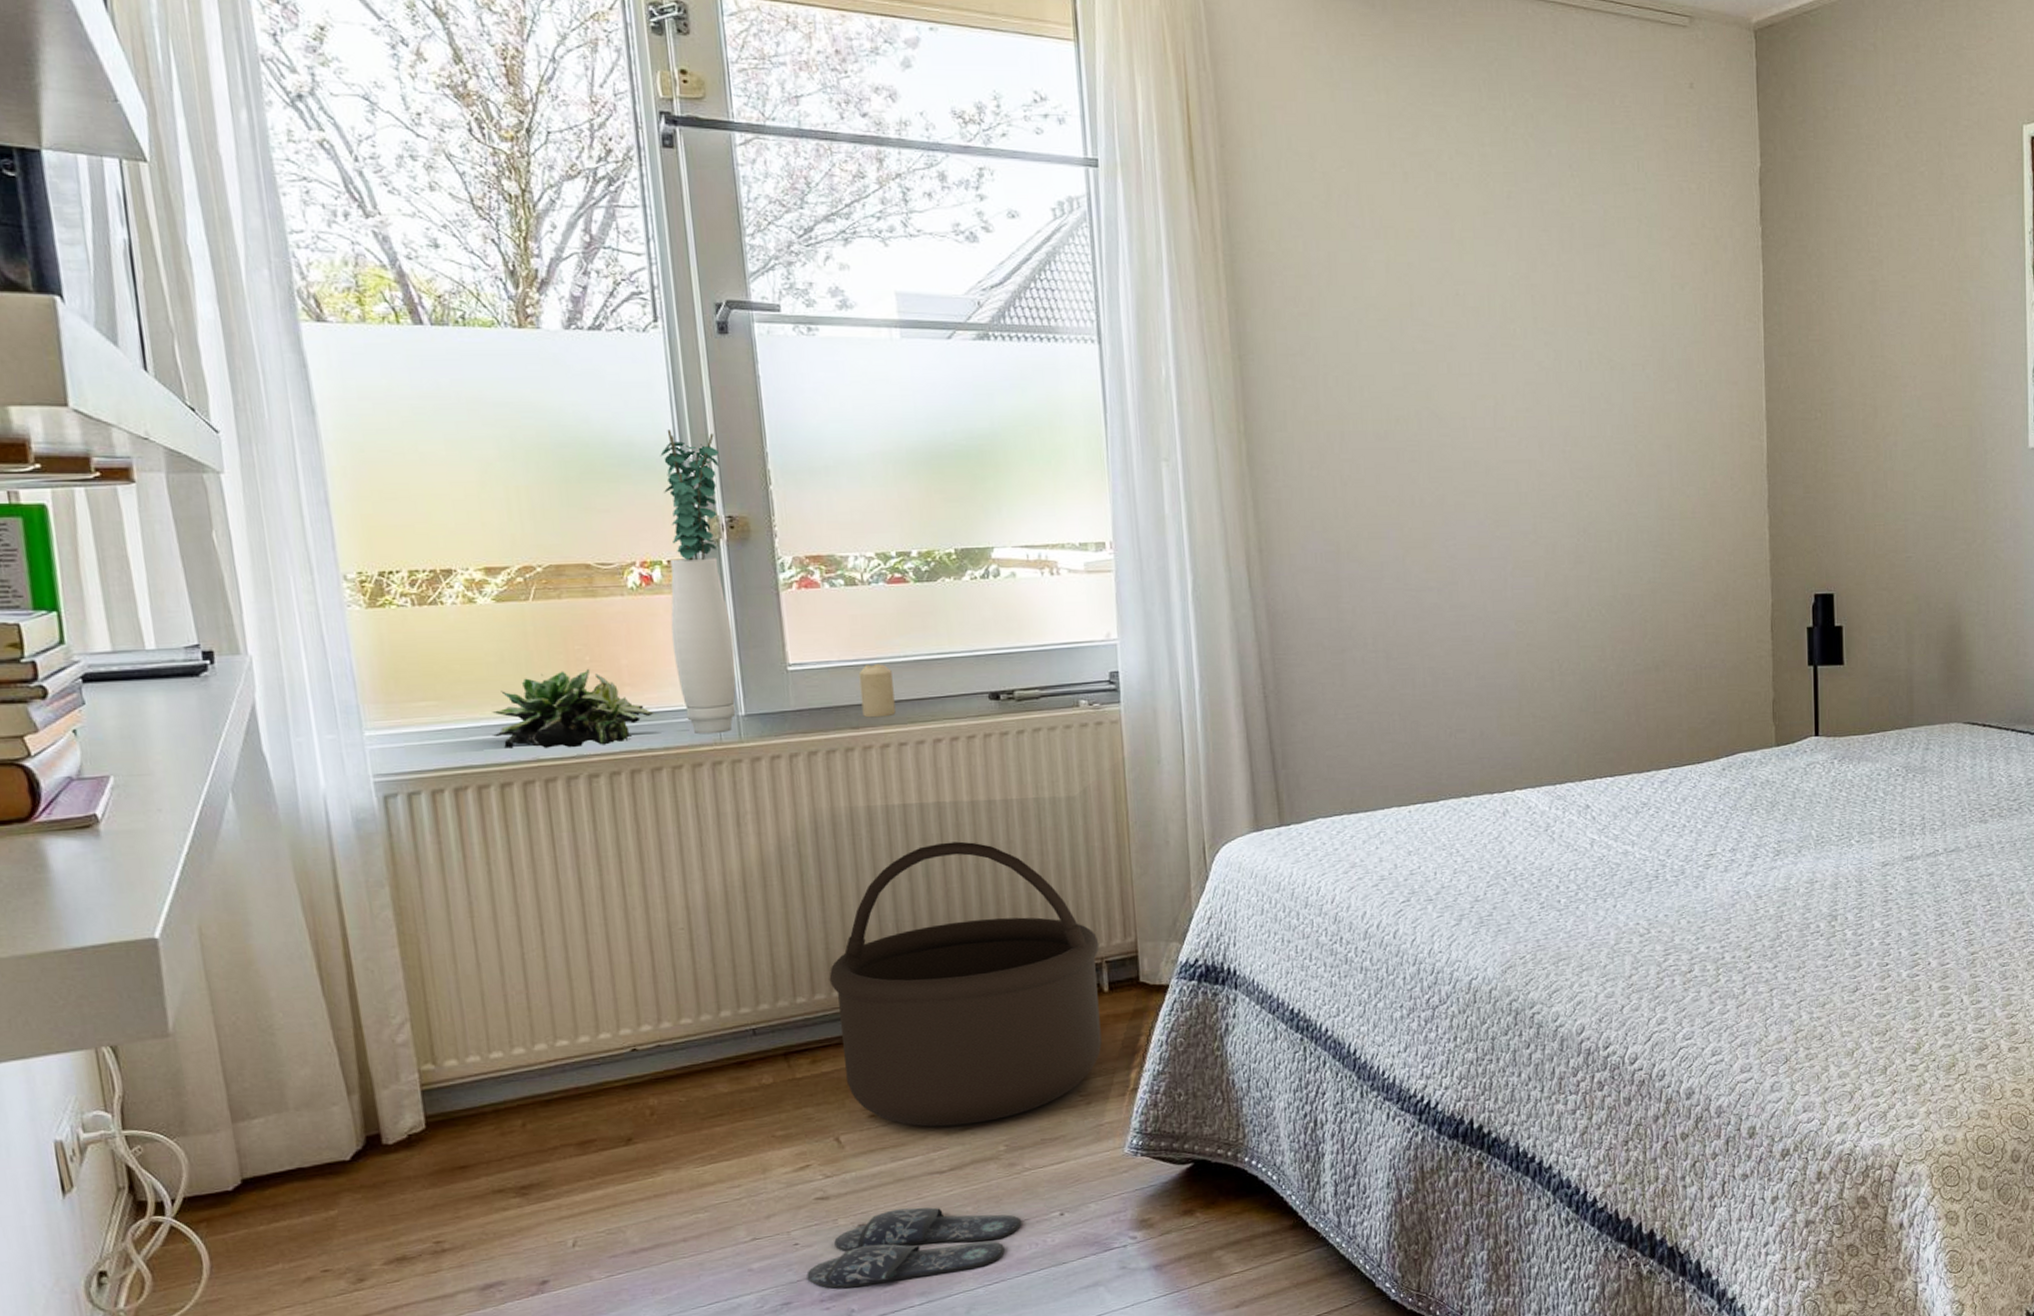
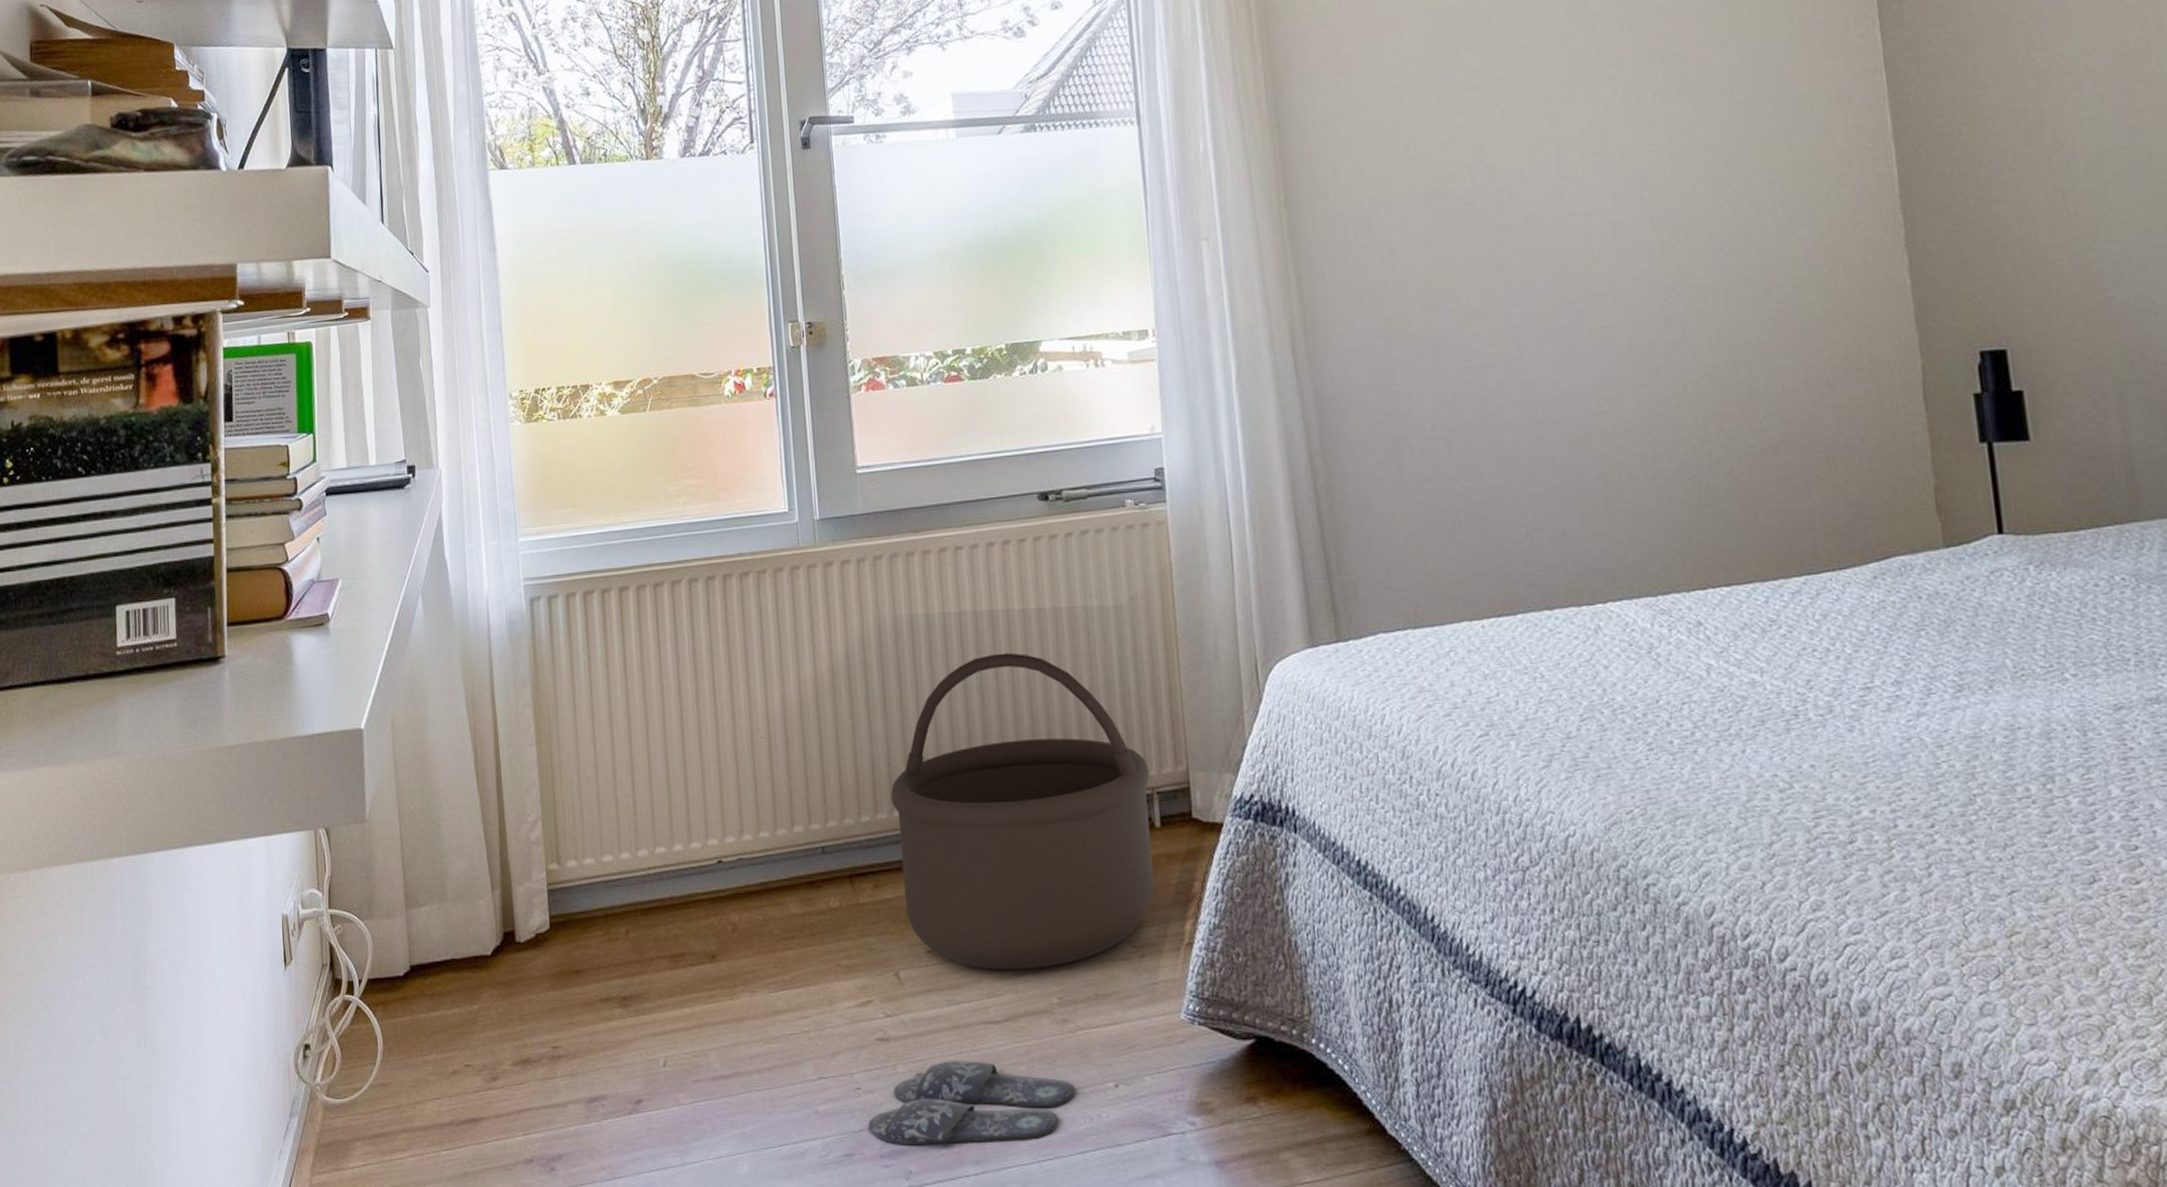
succulent plant: present [492,668,656,749] -> none [614,475,745,554]
vase: present [660,430,736,735] -> none [753,243,812,539]
candle: present [858,664,896,718] -> none [918,465,952,521]

